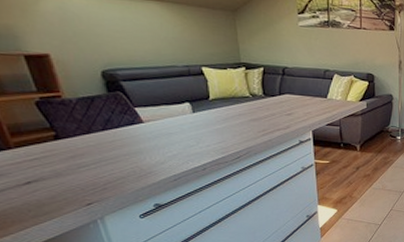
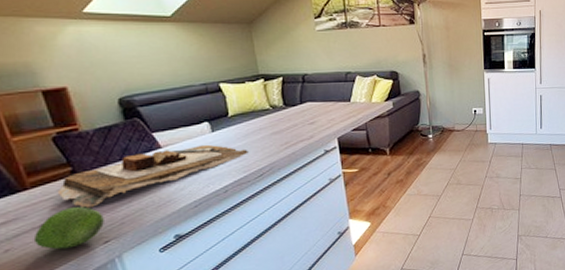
fruit: none [18,169,87,207] -> present [33,206,104,250]
cutting board: none [40,123,227,171] -> present [57,144,249,208]

